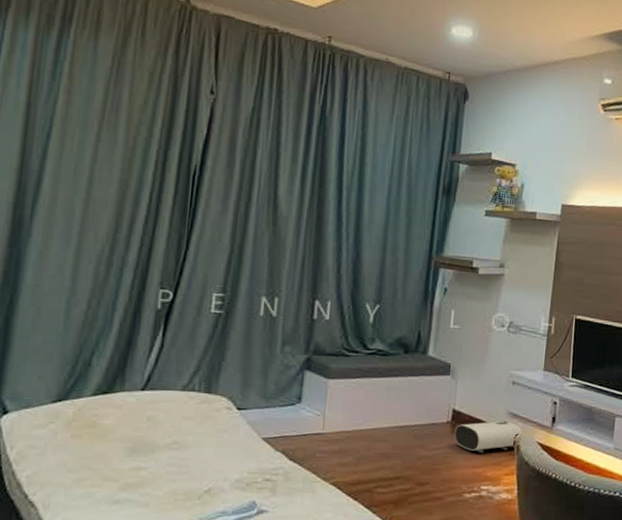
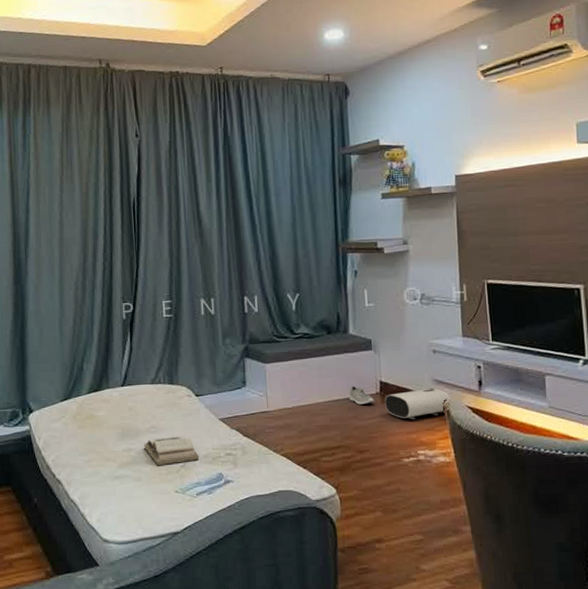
book: none [160,455,231,489] -> present [144,436,200,465]
sneaker: none [416,411,444,433] -> present [348,385,374,405]

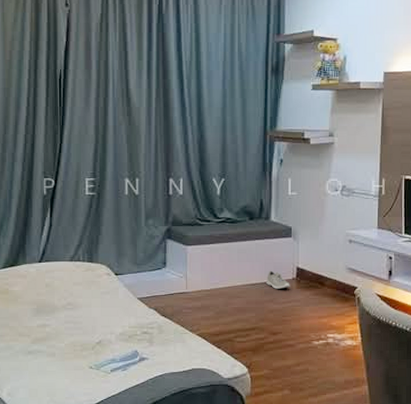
book: present [144,436,200,465] -> none [60,313,116,341]
air purifier: present [384,388,451,419] -> none [299,275,362,304]

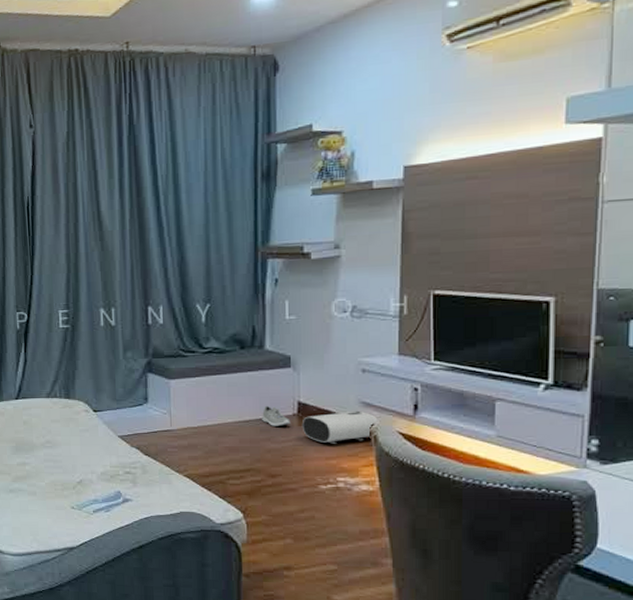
air purifier: none [299,275,362,304] -> present [301,410,380,444]

